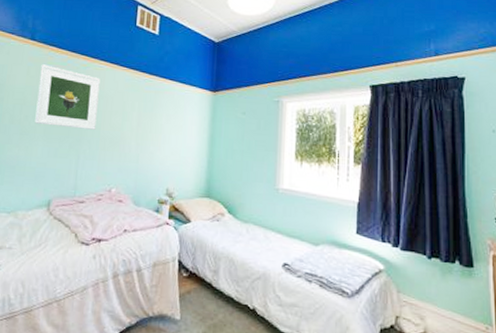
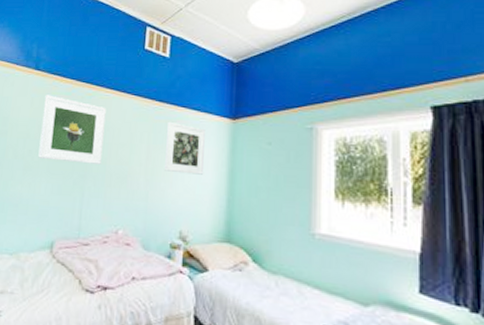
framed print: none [154,92,190,140] -> present [164,121,205,175]

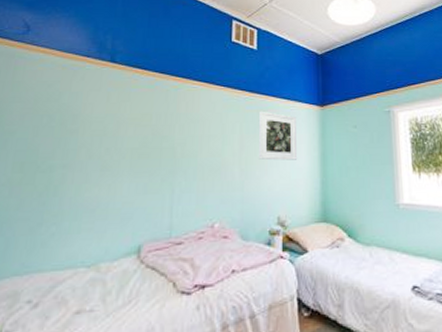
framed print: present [38,95,106,164] -> none [118,88,194,159]

